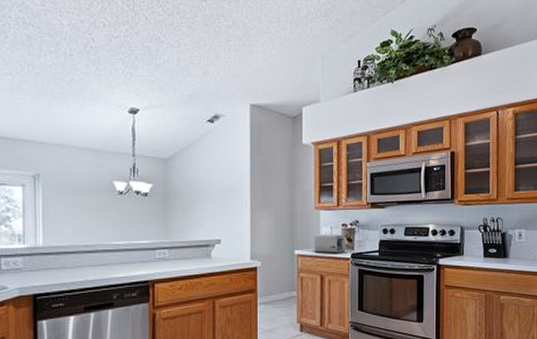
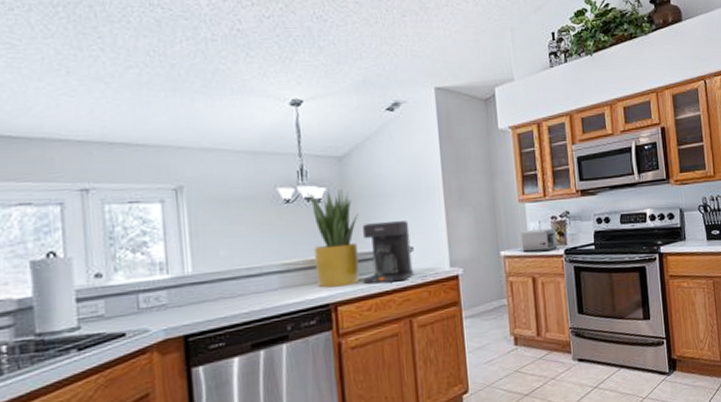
planter: none [137,186,178,267] -> present [307,189,360,288]
coffee maker: none [177,217,220,268] -> present [362,221,415,285]

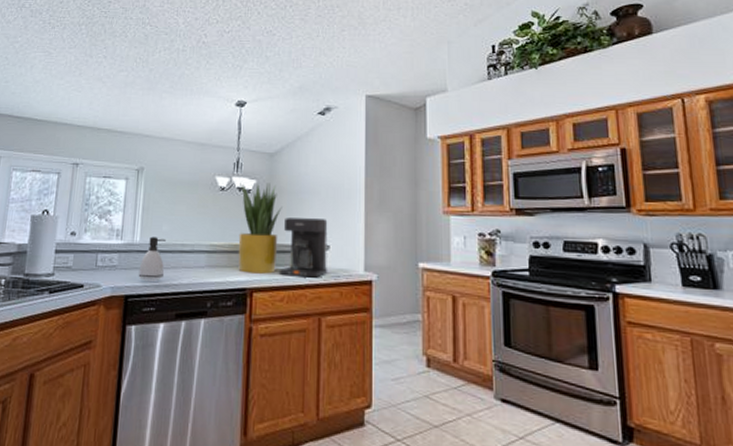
soap dispenser: none [196,264,231,317] -> present [138,236,166,283]
toaster: present [520,228,558,253] -> none [442,245,485,270]

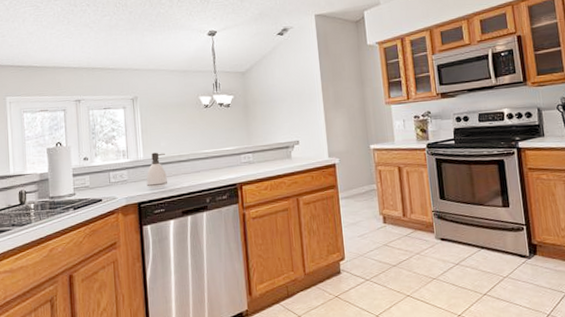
planter: present [238,182,282,274] -> none [220,97,259,172]
coffee maker: present [278,218,328,278] -> none [260,120,300,170]

